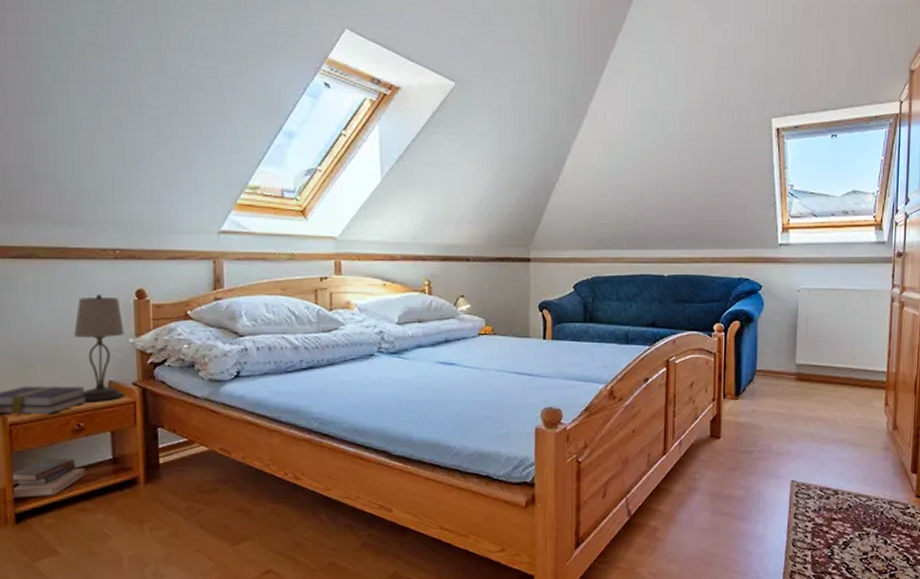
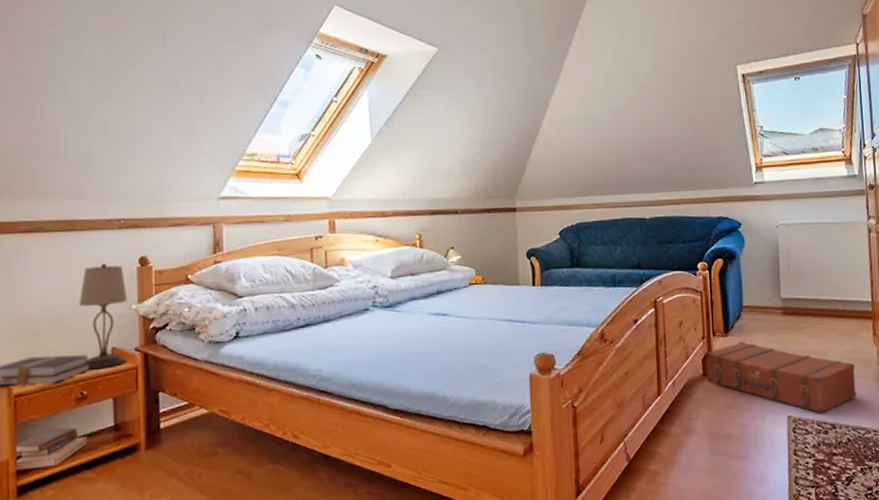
suitcase: none [713,405,863,480] -> present [705,341,857,414]

